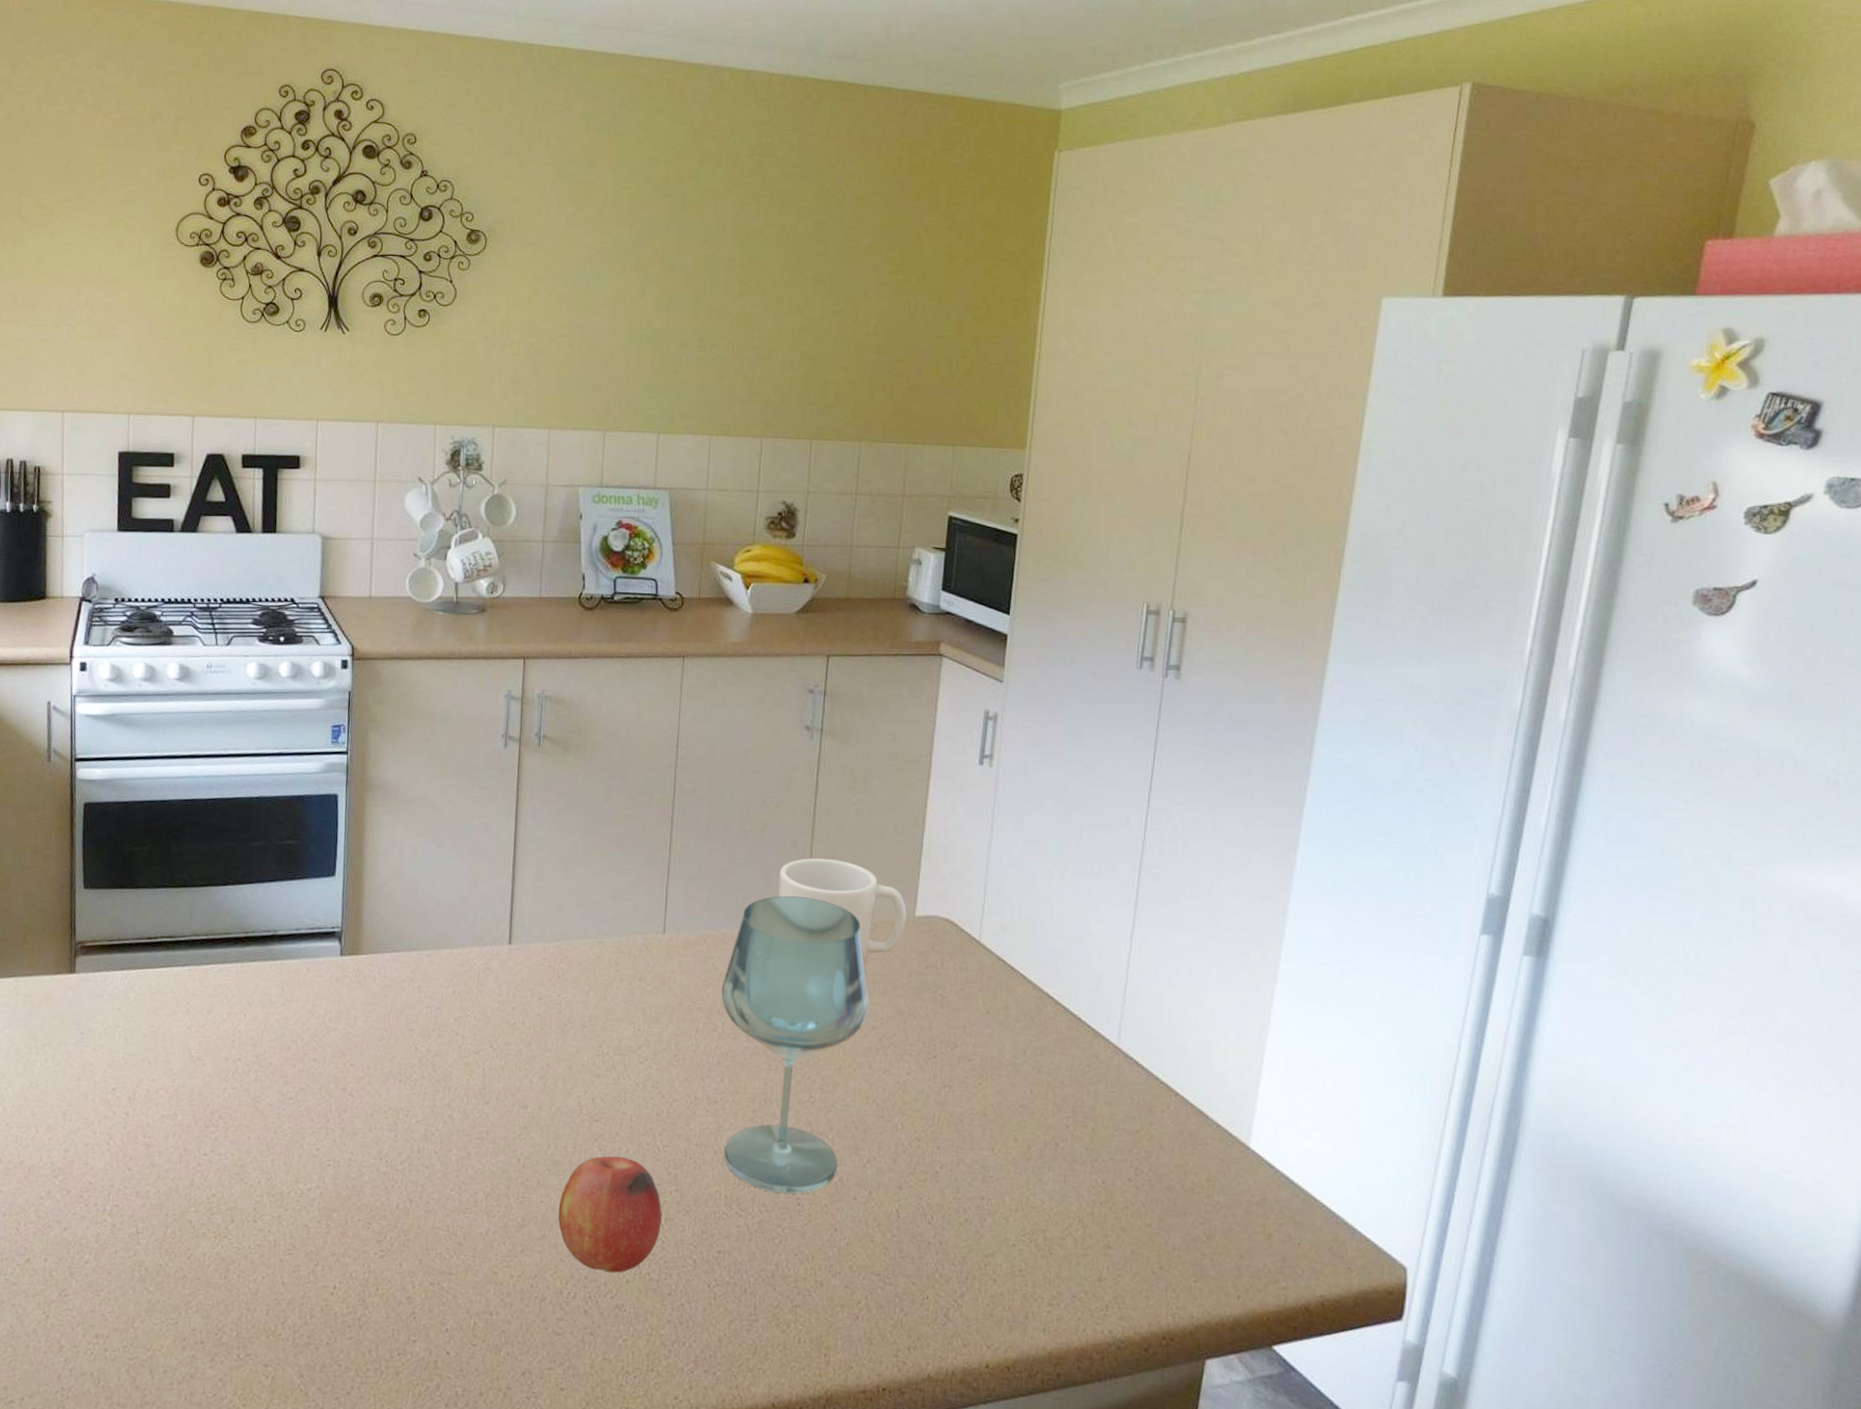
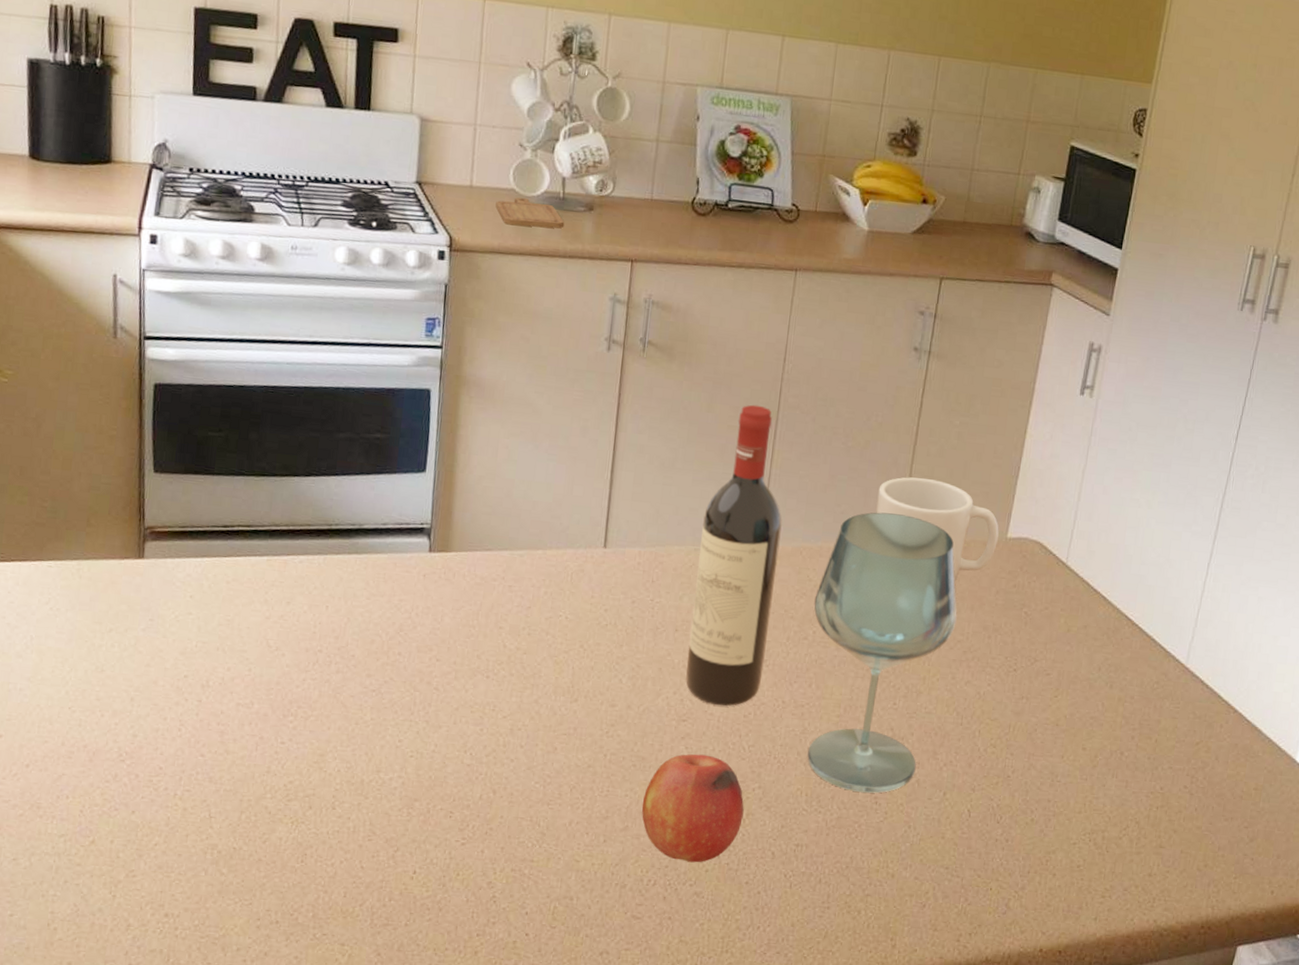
chopping board: none [393,605,459,632] -> present [495,197,564,229]
wine bottle: none [595,792,684,1104] -> present [686,404,782,706]

